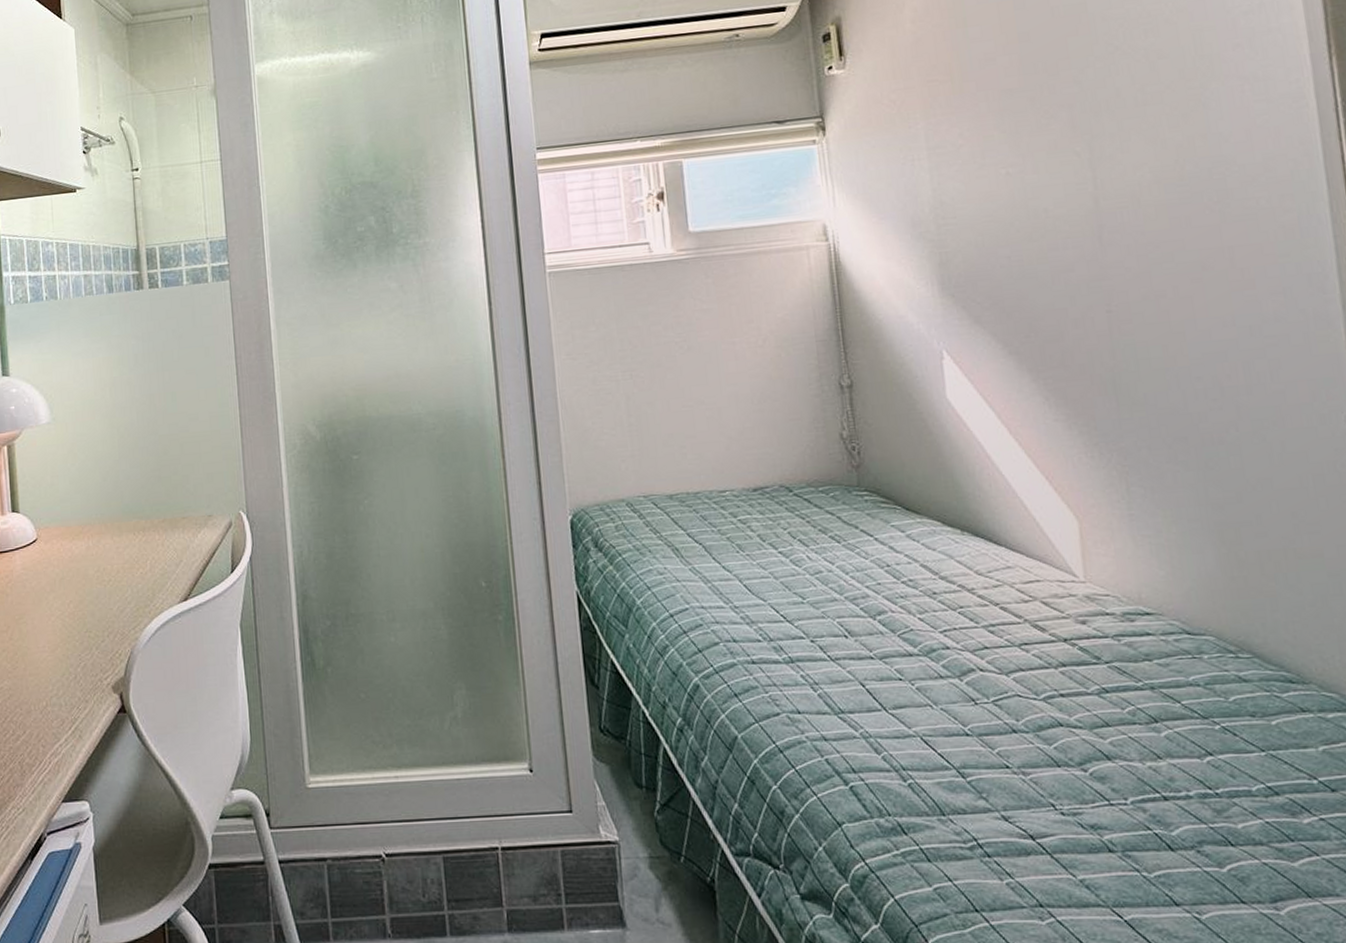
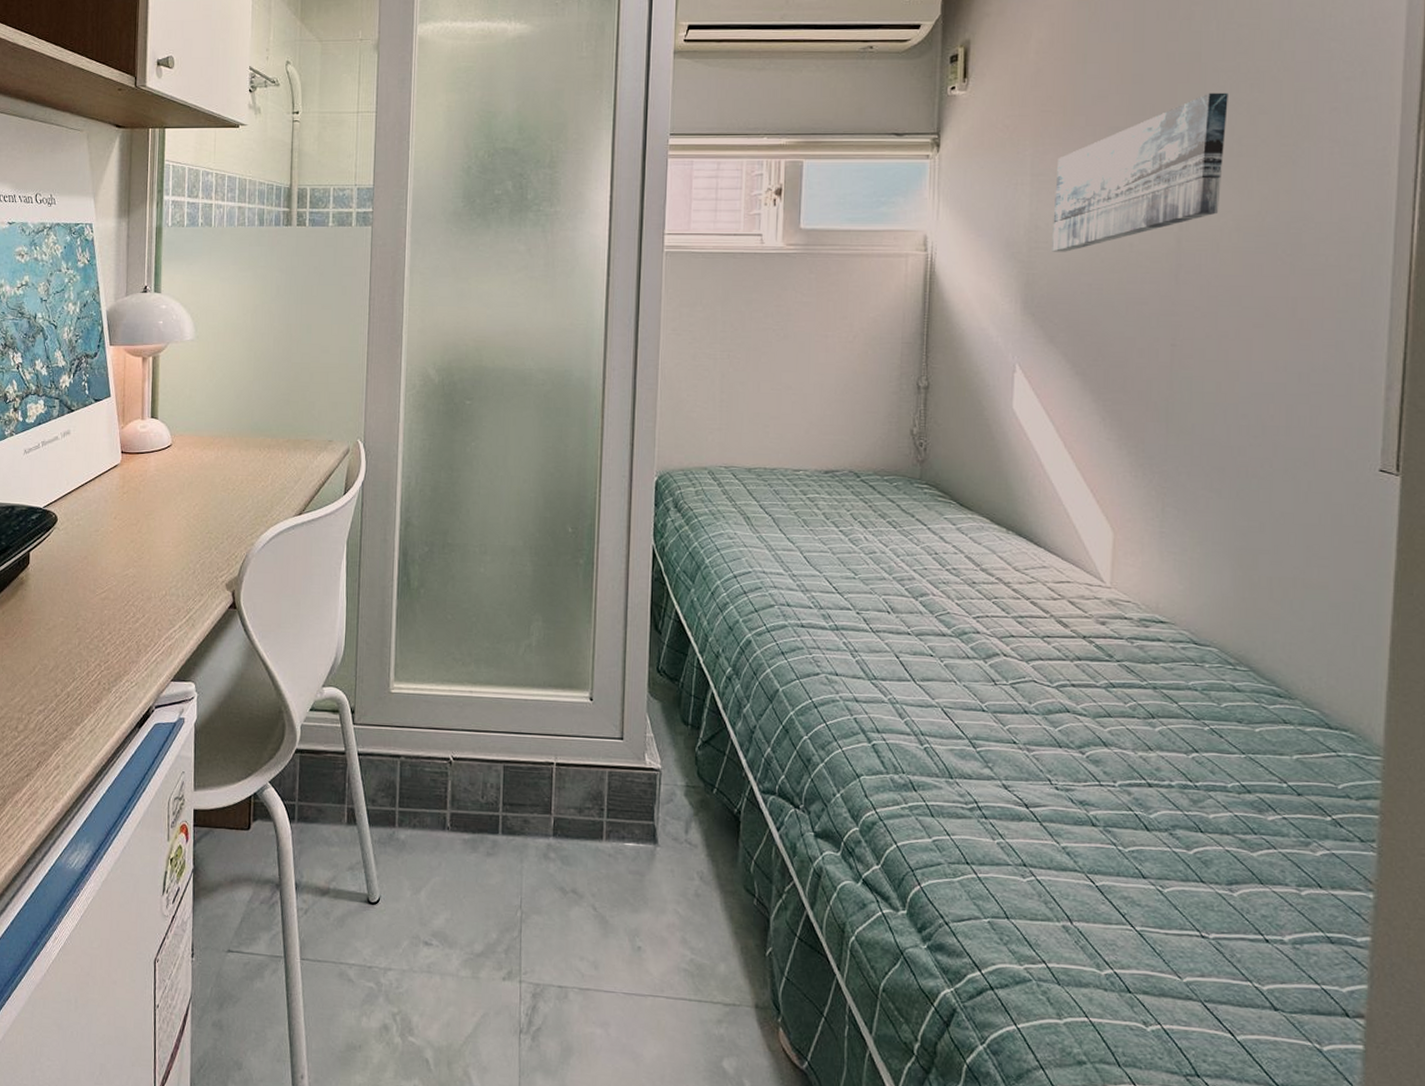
wall art: none [953,41,1134,227] -> present [1051,92,1228,252]

